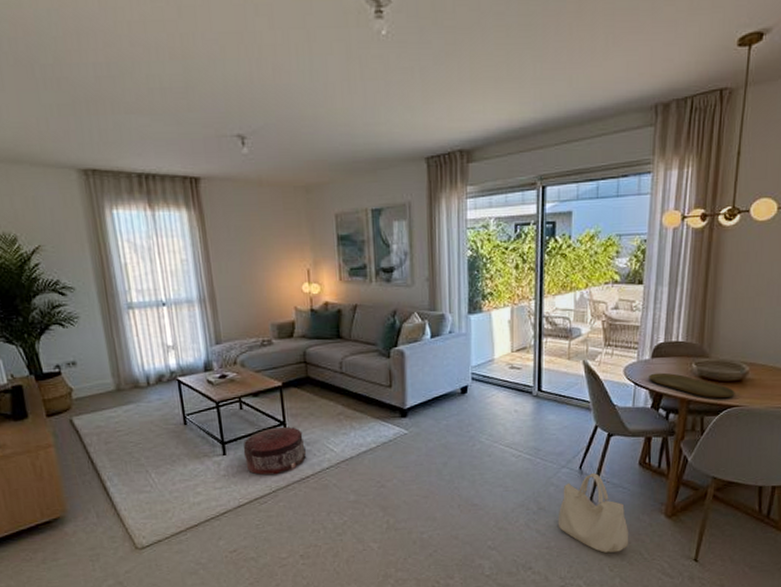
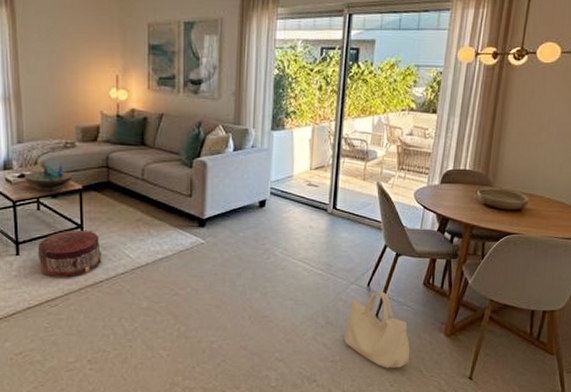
decorative bowl: none [225,361,272,390] -> present [25,163,73,191]
placemat: present [649,372,735,399] -> none [437,198,515,226]

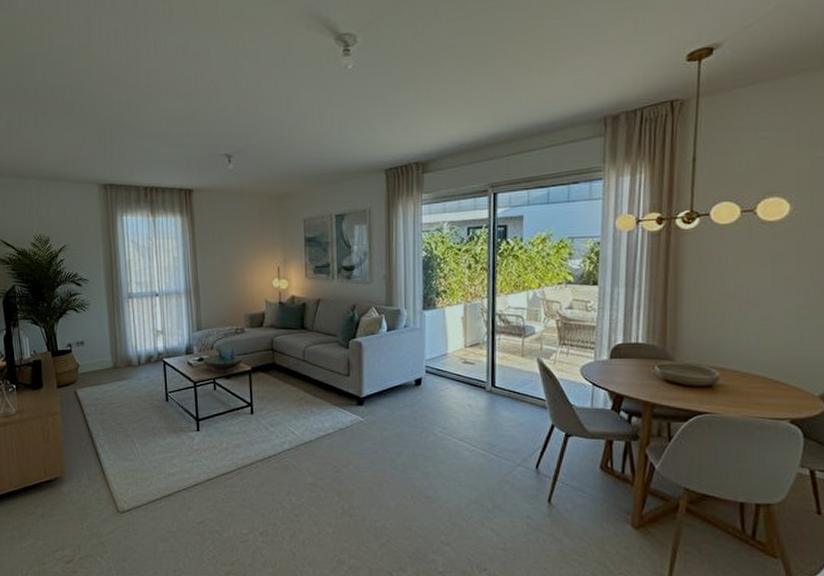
pouf: present [37,230,102,278] -> none [214,408,270,453]
handbag: present [344,290,410,368] -> none [514,473,592,561]

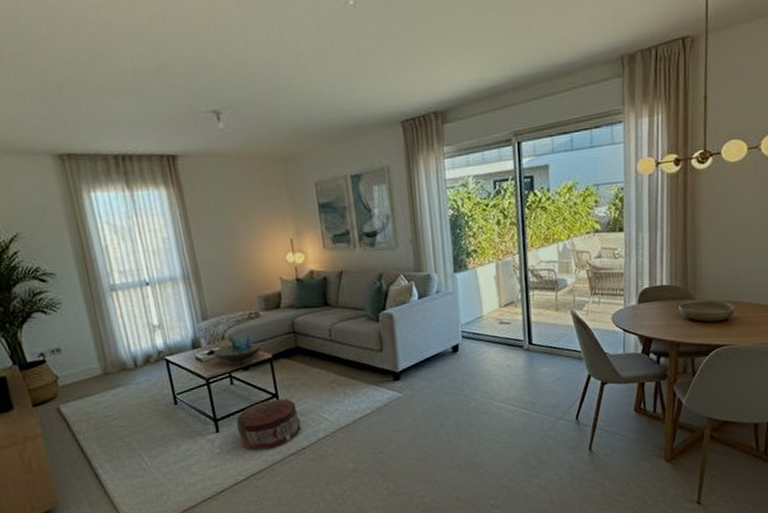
pouf: none [214,408,270,453] -> present [236,398,302,450]

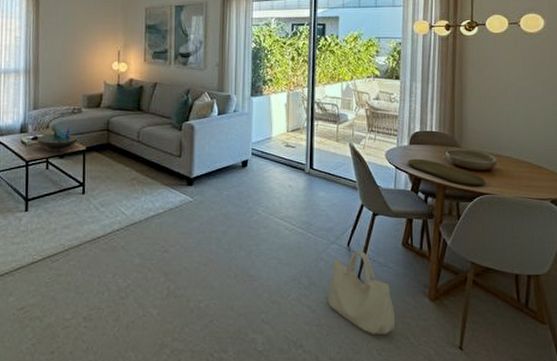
pouf: present [236,398,302,450] -> none [43,187,101,234]
handbag: none [558,422,631,503] -> present [327,250,396,334]
placemat: none [637,317,723,340] -> present [408,158,486,186]

